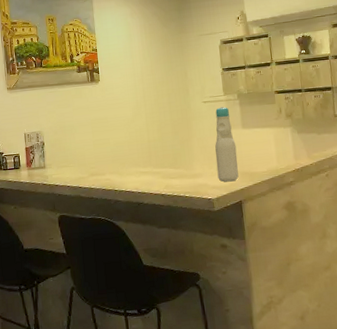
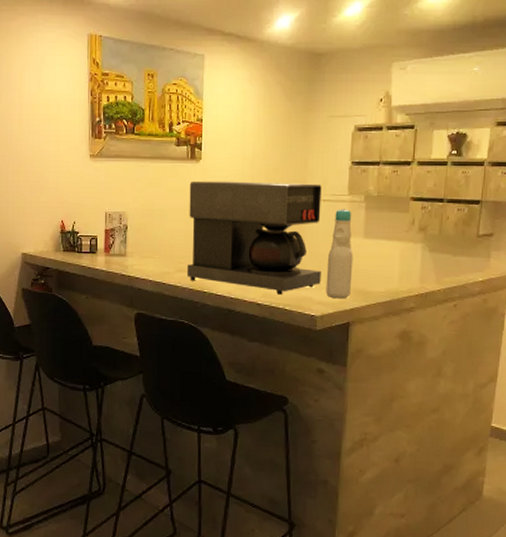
coffee maker: none [92,89,213,185] -> present [187,181,322,295]

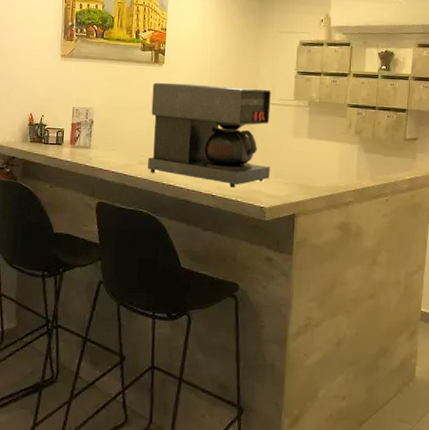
bottle: present [326,208,353,299] -> none [274,111,299,193]

